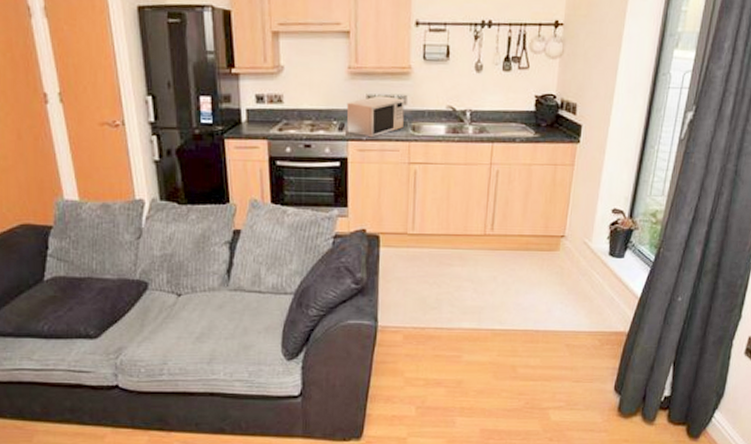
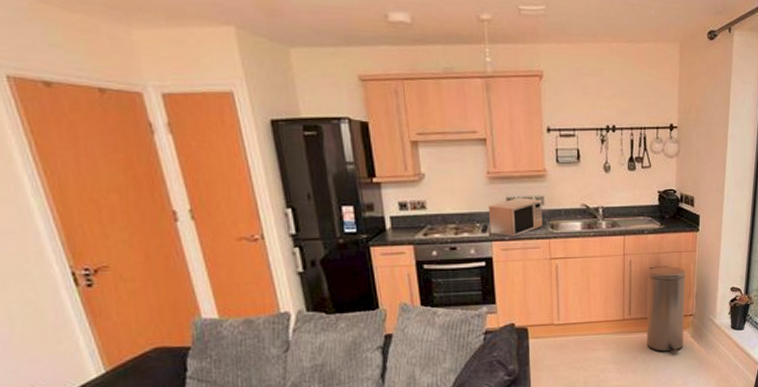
pedal bin: none [509,179,560,277] -> present [646,266,686,354]

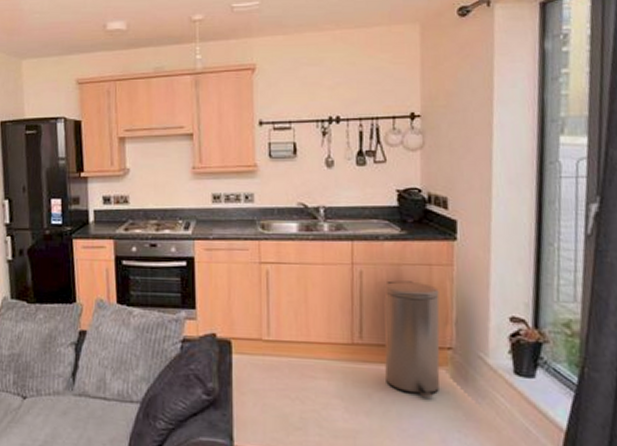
microwave: present [488,198,543,237] -> none [192,194,252,237]

